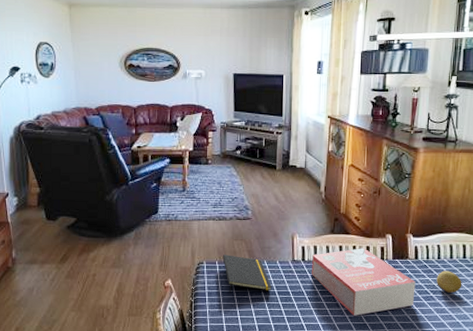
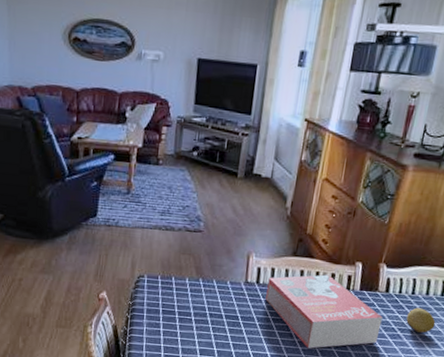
notepad: present [223,255,272,294] -> none [166,269,219,314]

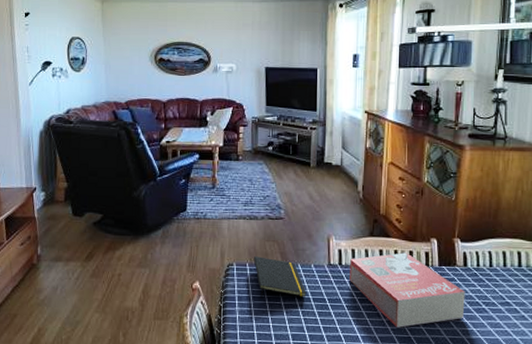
notepad: none [166,269,219,314] -> present [254,256,307,299]
fruit: present [406,307,436,333] -> none [489,280,518,305]

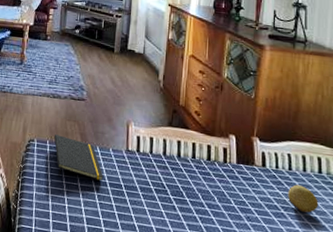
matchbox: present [350,252,465,328] -> none [147,146,263,224]
fruit: none [489,280,518,305] -> present [288,184,319,213]

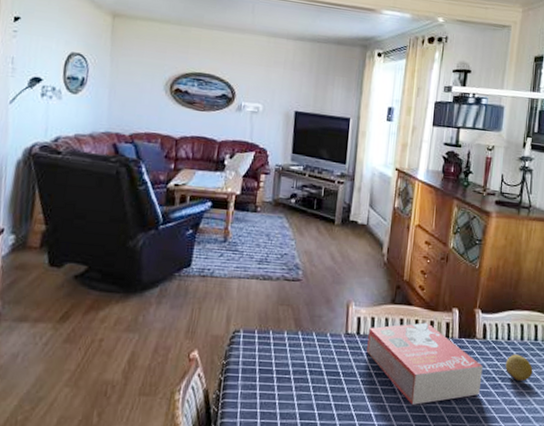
notepad: present [54,134,104,181] -> none [264,322,320,372]
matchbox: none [147,146,263,224] -> present [367,322,483,405]

